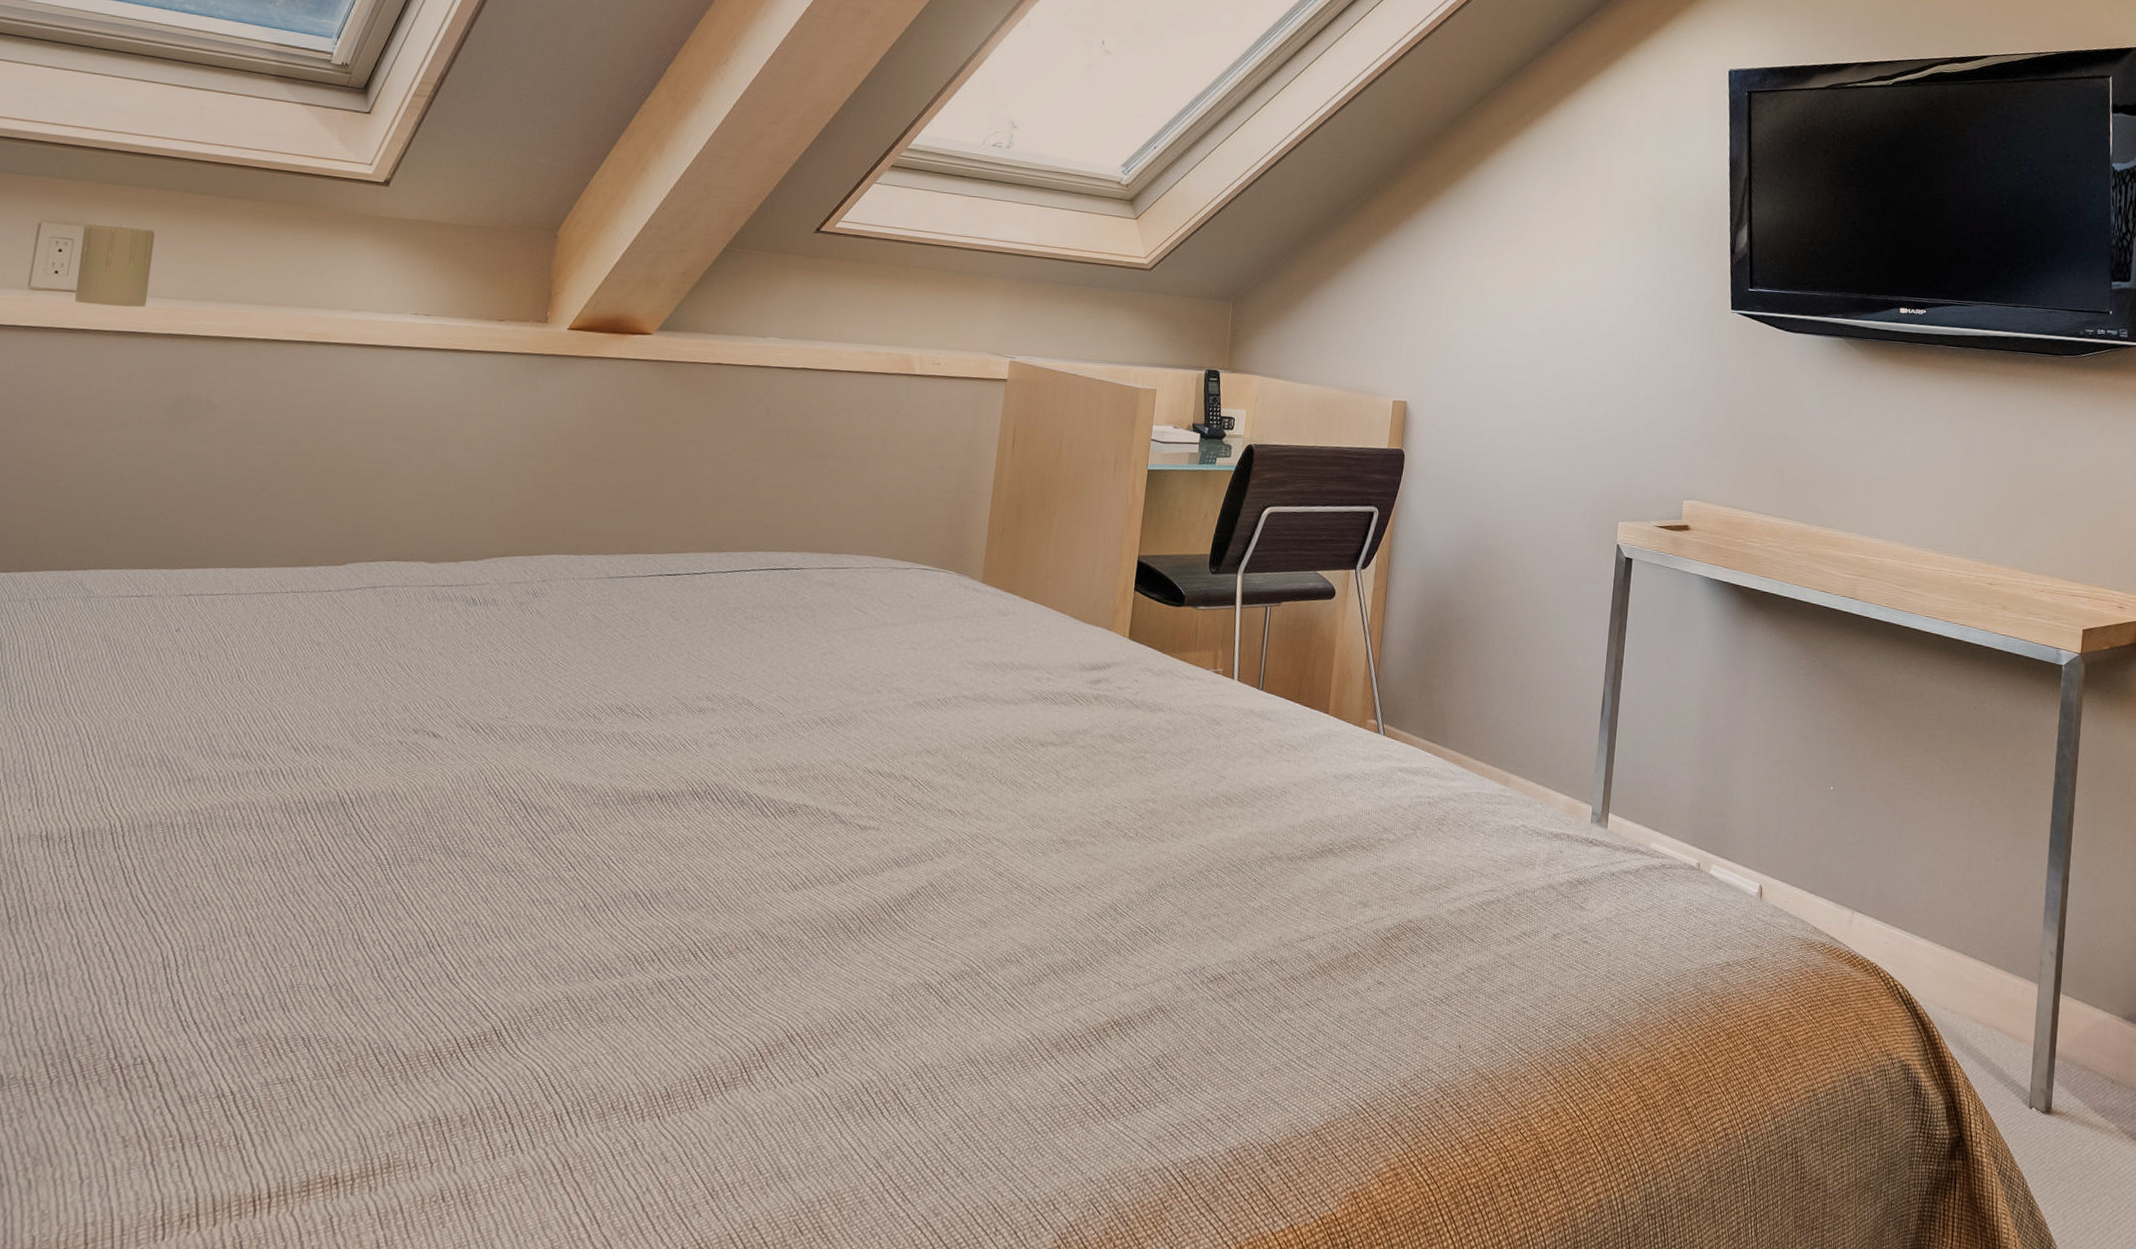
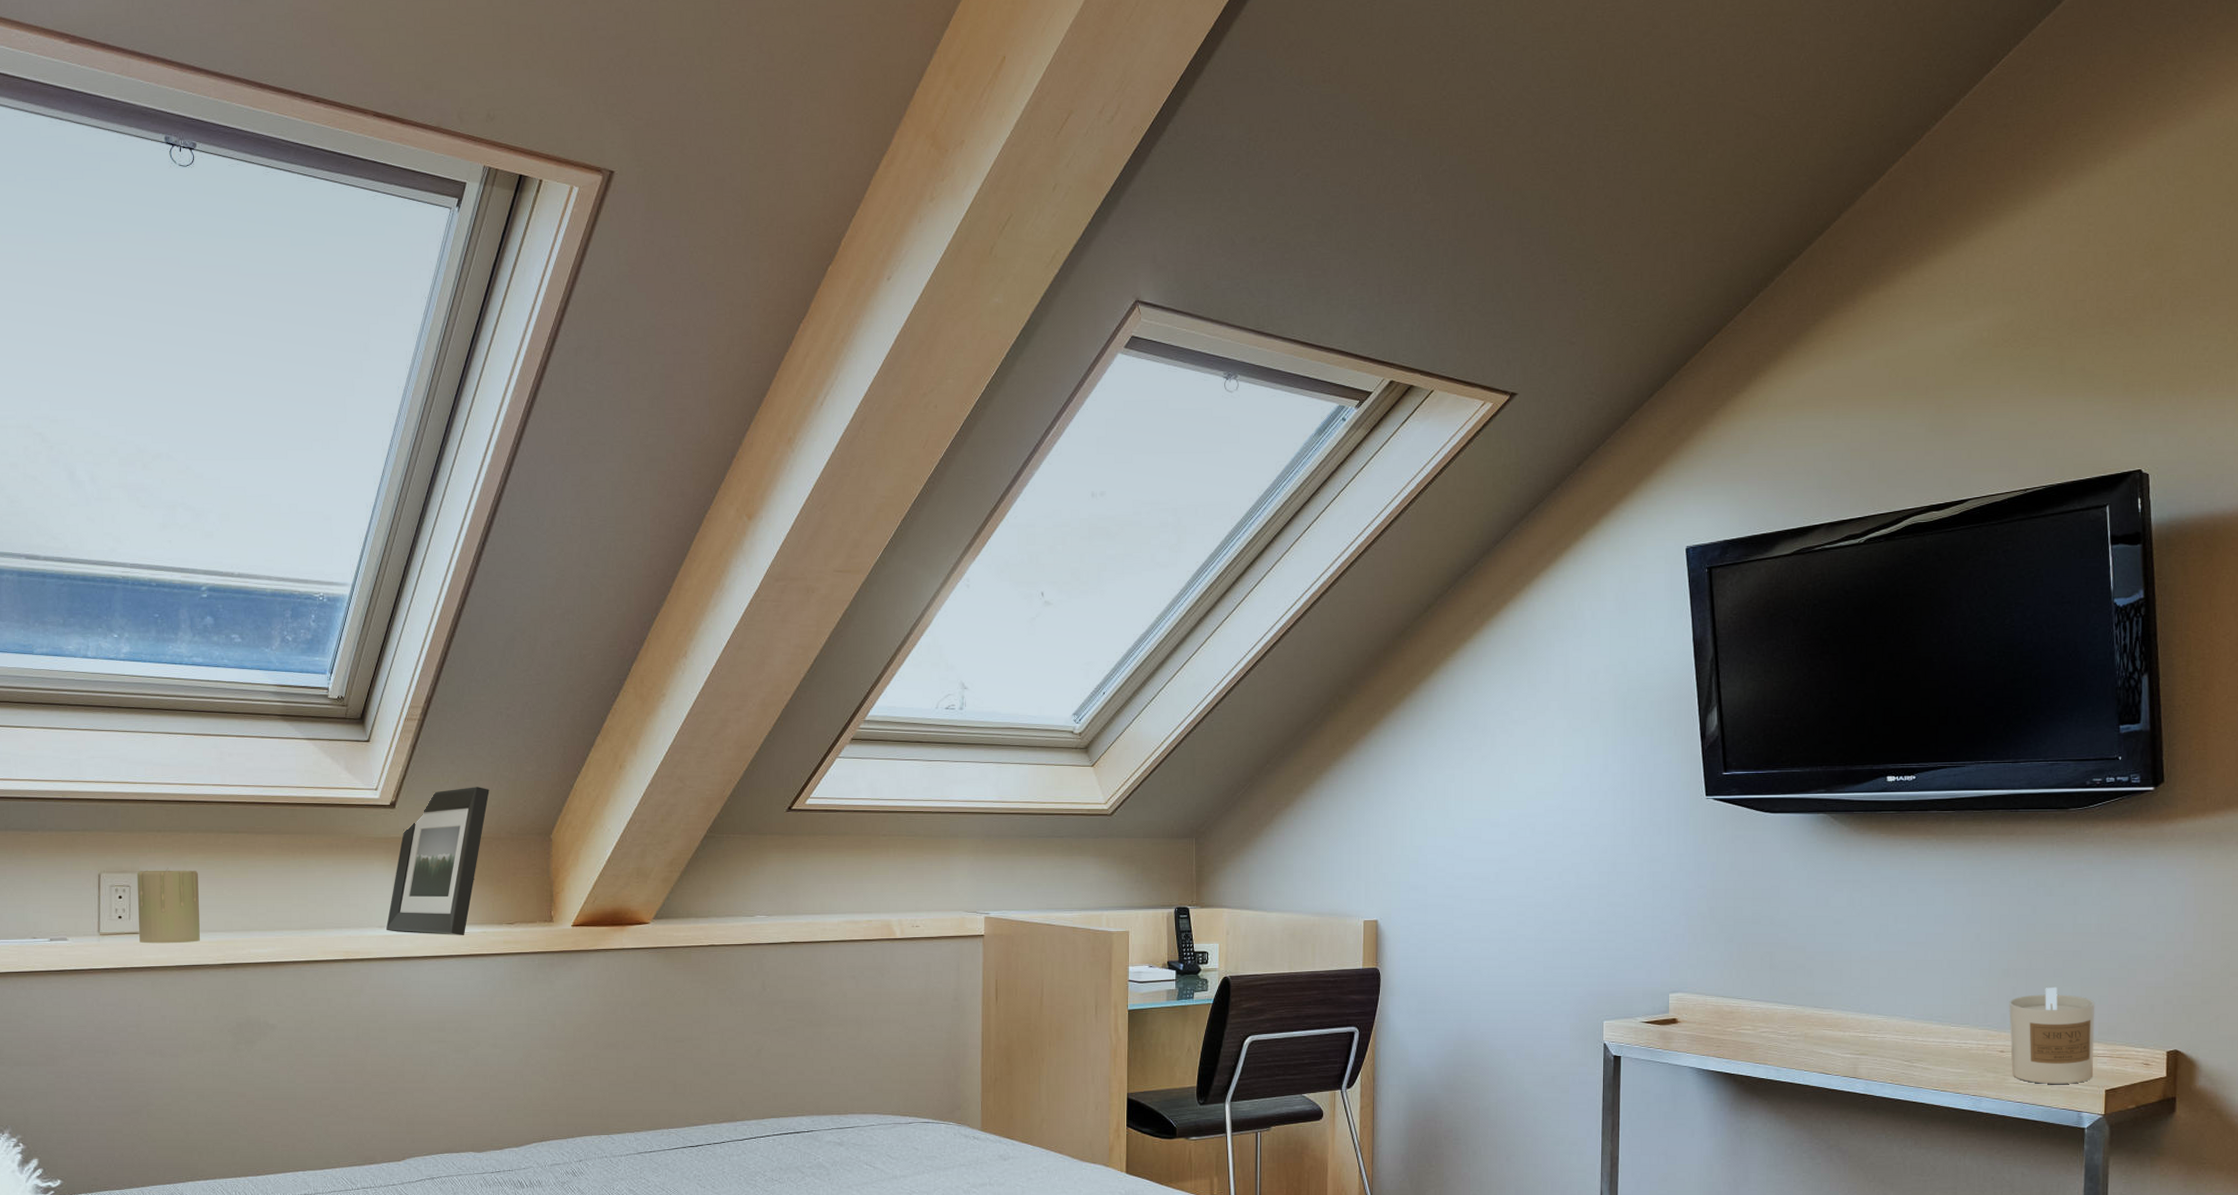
picture frame: none [360,172,496,329] -> present [385,787,489,936]
candle: none [1998,525,2078,621] -> present [2009,986,2095,1084]

